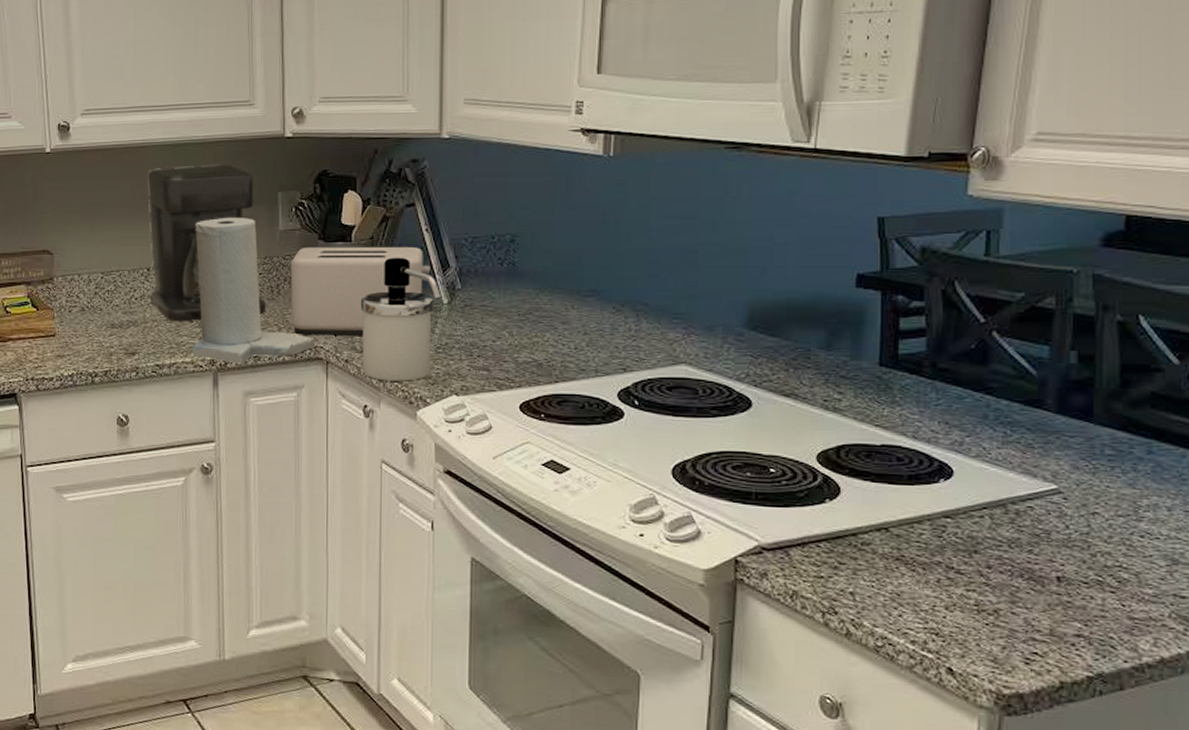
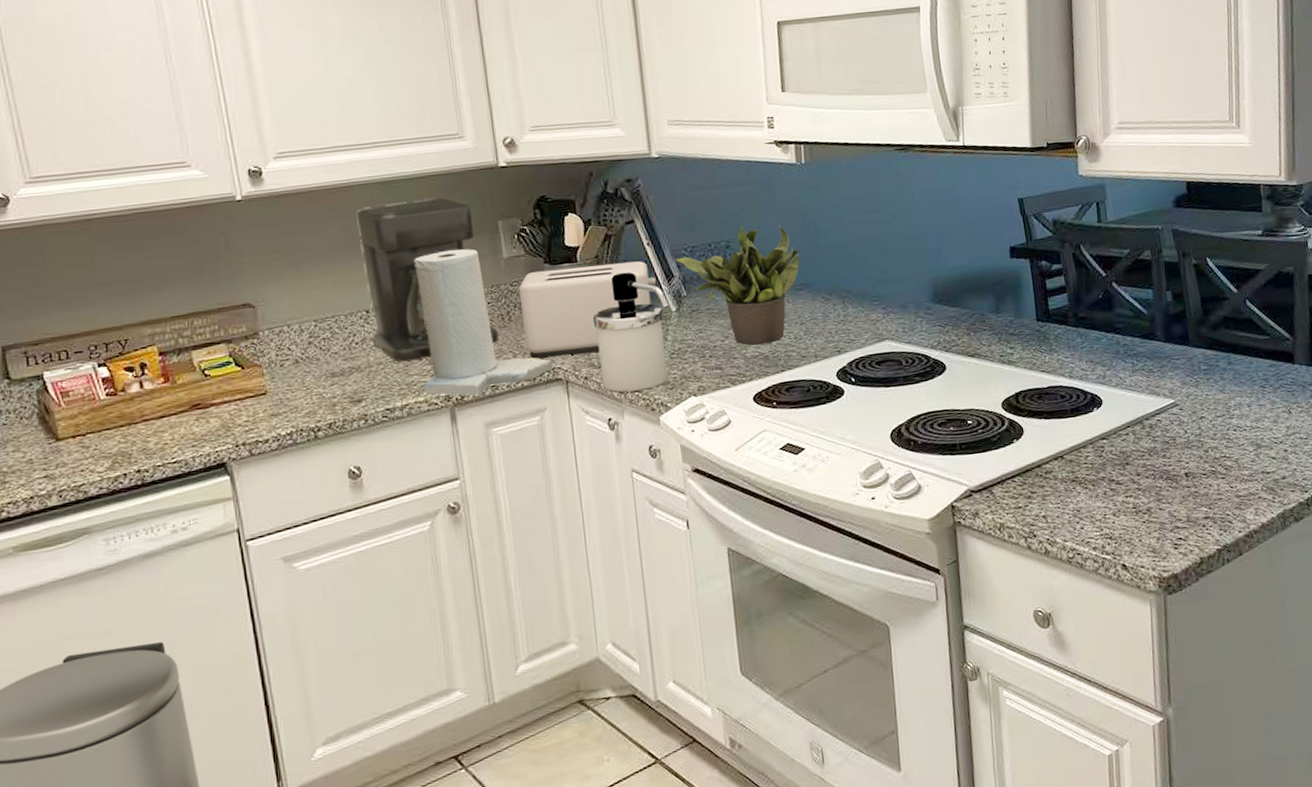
potted plant: none [453,219,594,350] -> present [674,225,800,345]

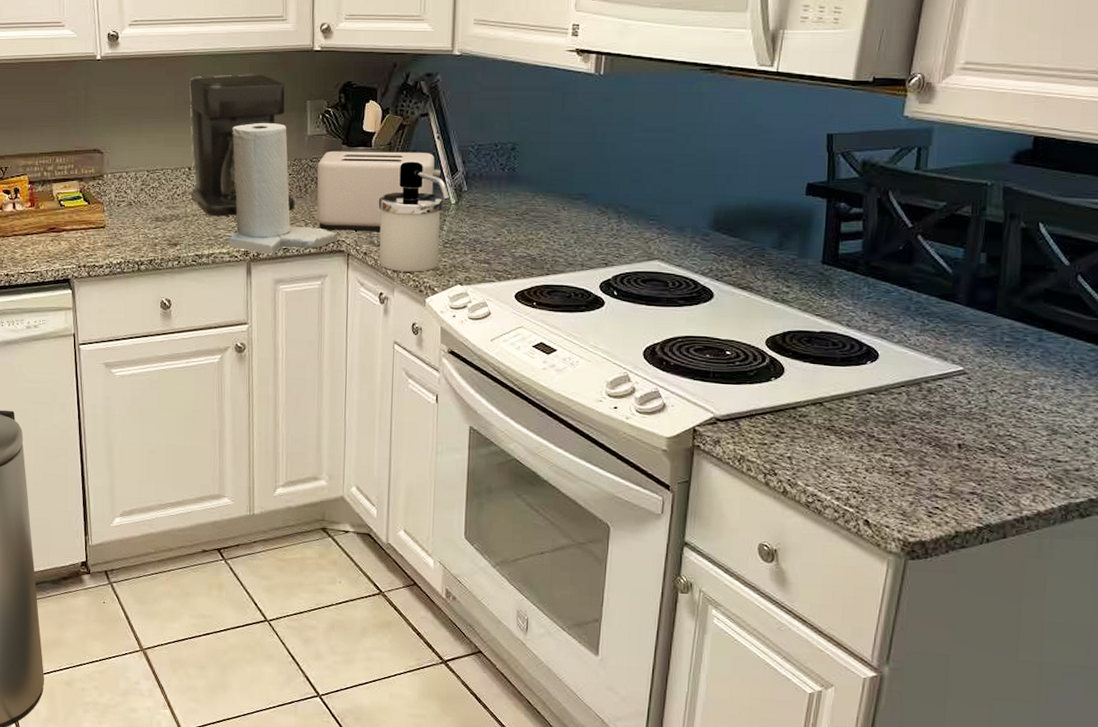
potted plant: present [674,225,800,345] -> none [461,129,583,246]

